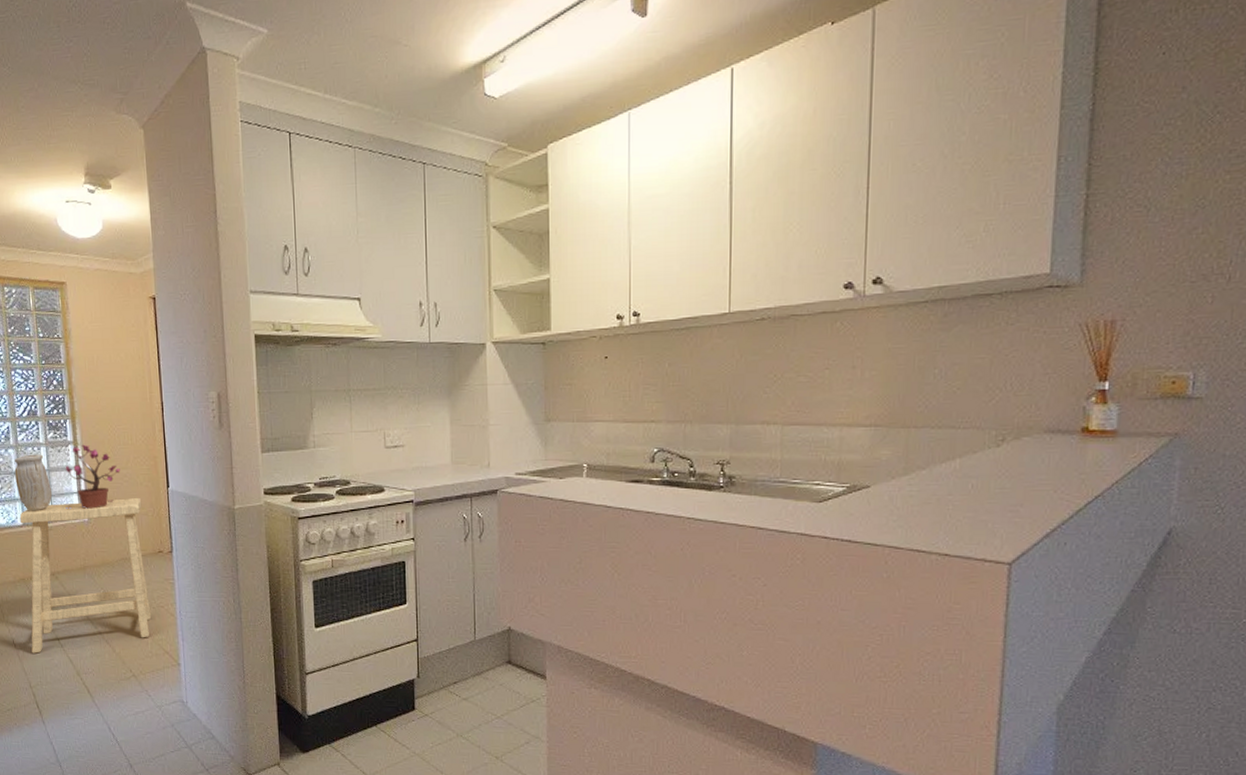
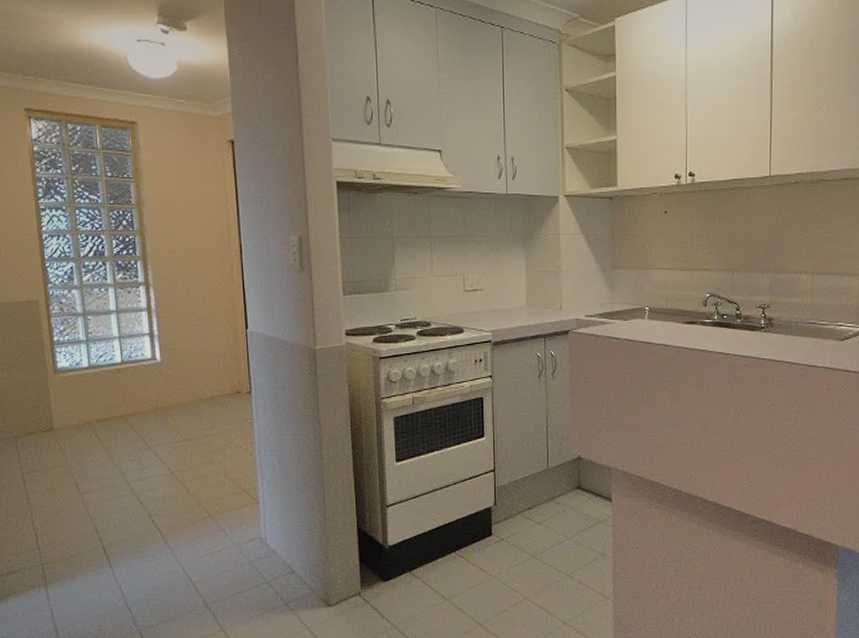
vase: present [14,454,53,511] -> none [78,295,122,353]
stool: present [19,498,152,654] -> none [84,340,229,498]
potted plant: present [65,444,120,509] -> none [135,285,196,350]

